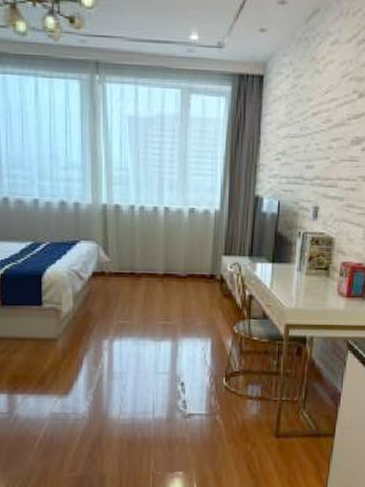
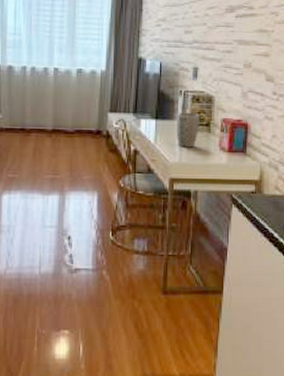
plant pot: none [293,255,318,293] -> present [176,112,199,148]

